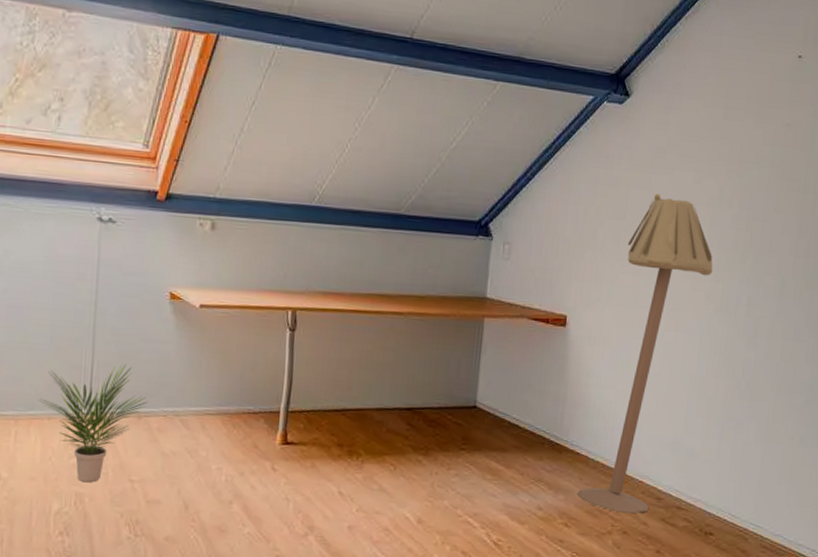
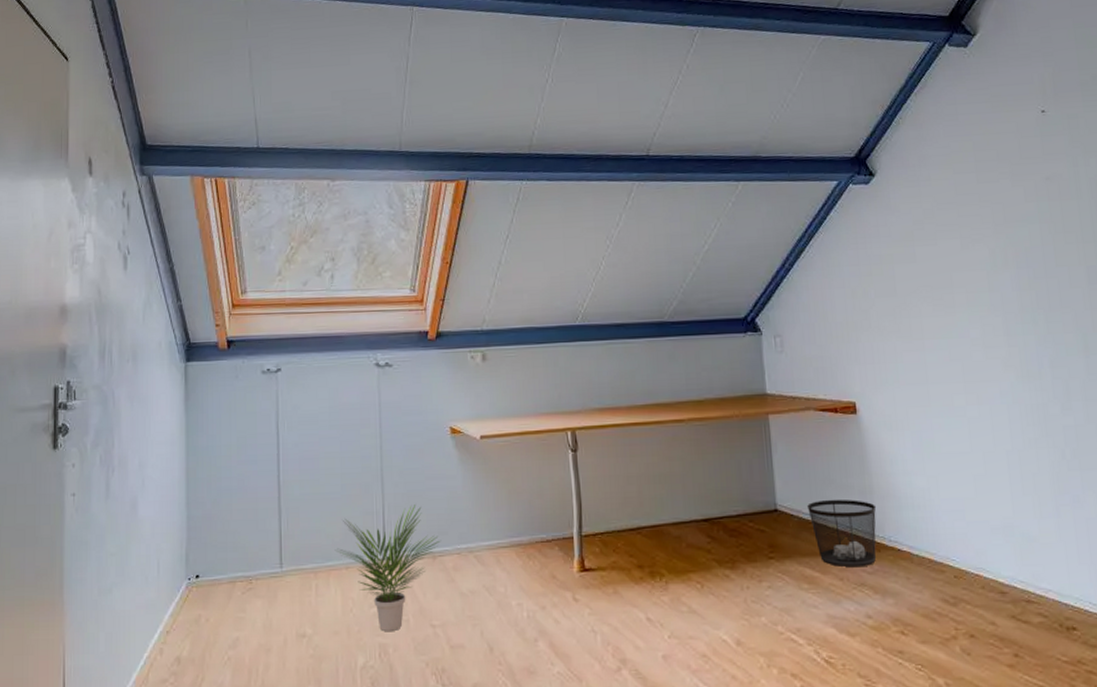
waste bin: none [504,402,566,465] -> present [807,499,877,568]
floor lamp: present [578,193,713,514] -> none [905,265,1004,614]

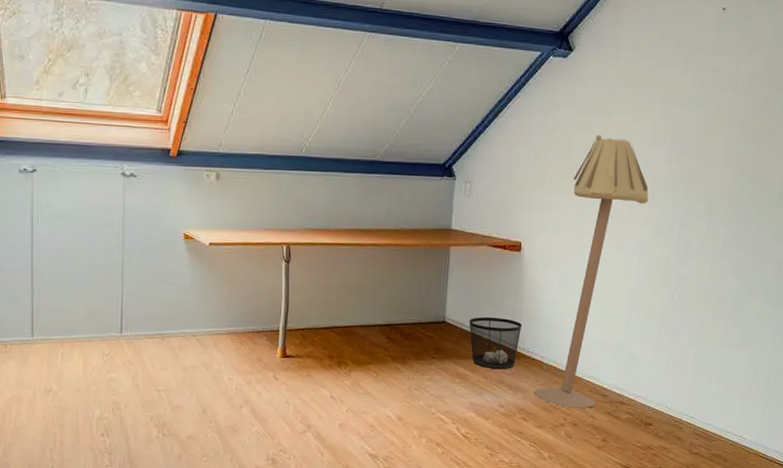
potted plant: present [334,504,441,632] -> none [79,294,169,393]
floor lamp: none [905,265,1004,614] -> present [534,134,649,409]

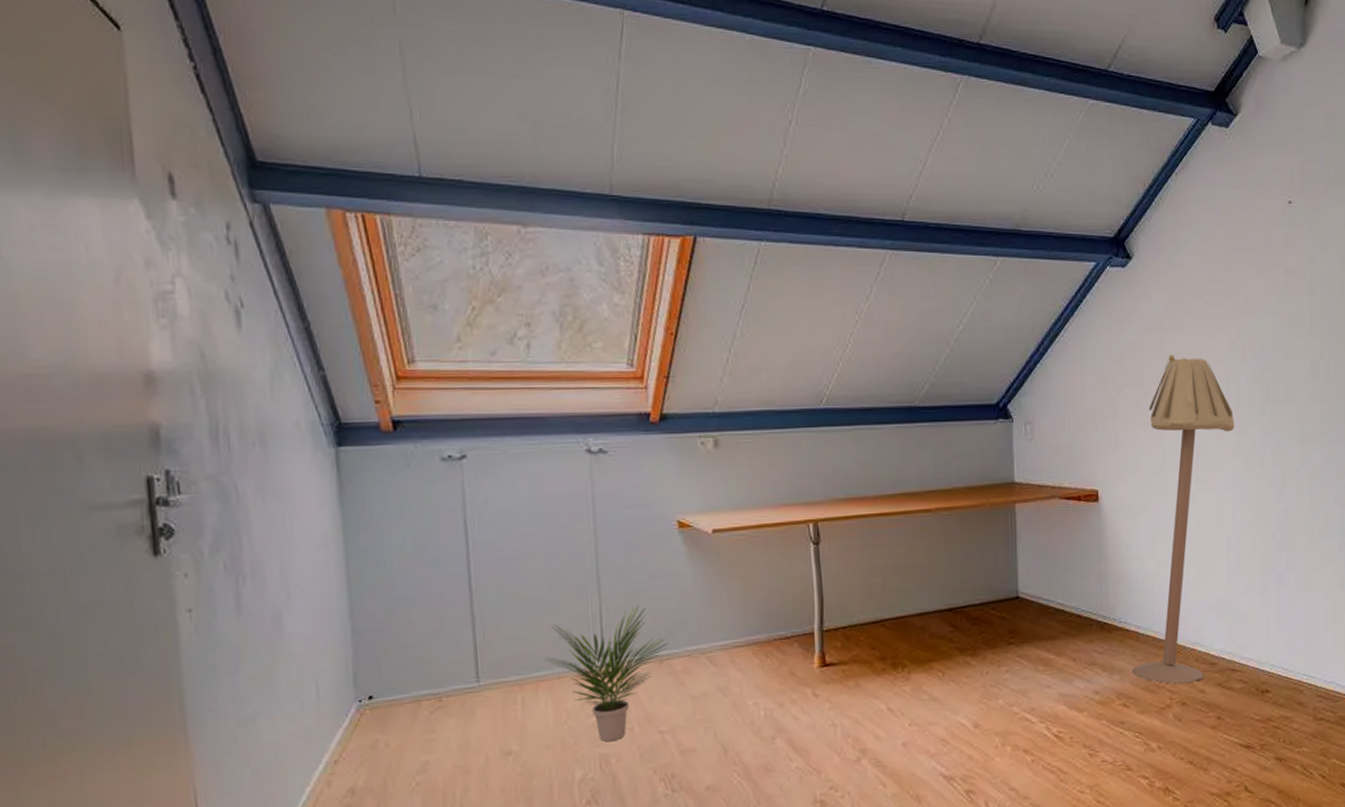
potted plant: none [79,294,169,393] -> present [543,606,668,742]
waste bin: present [469,317,523,370] -> none [1047,584,1110,649]

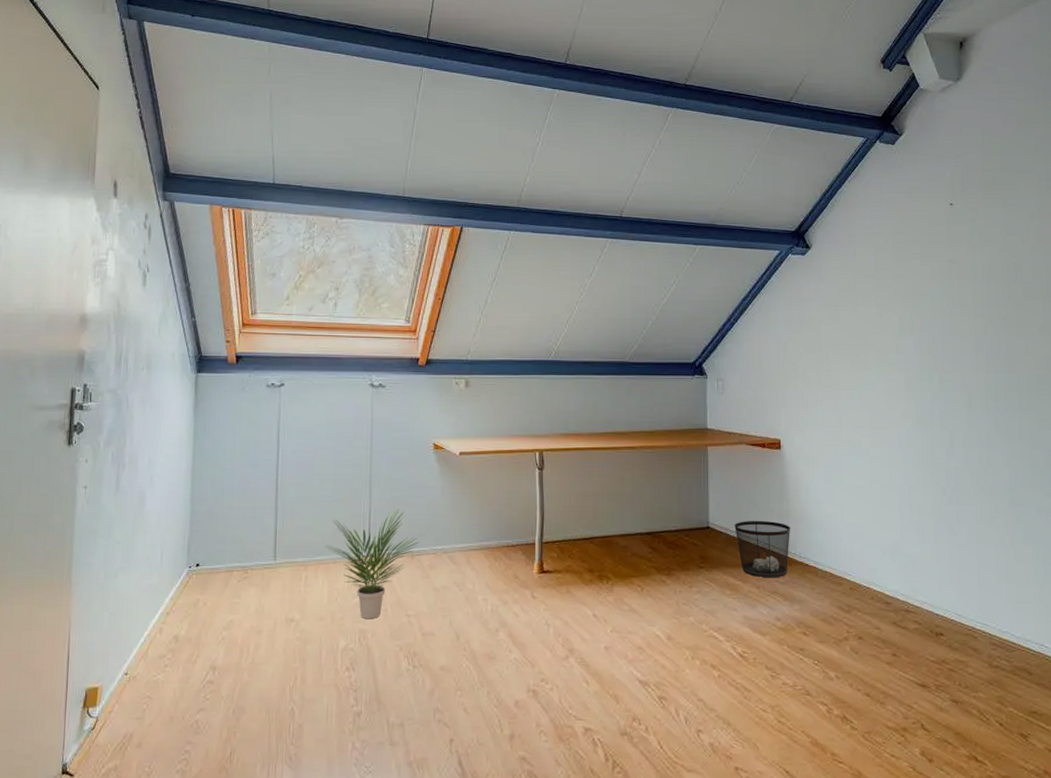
waste bin: none [1047,584,1110,649] -> present [734,520,791,578]
floor lamp: present [1132,354,1235,685] -> none [811,327,905,620]

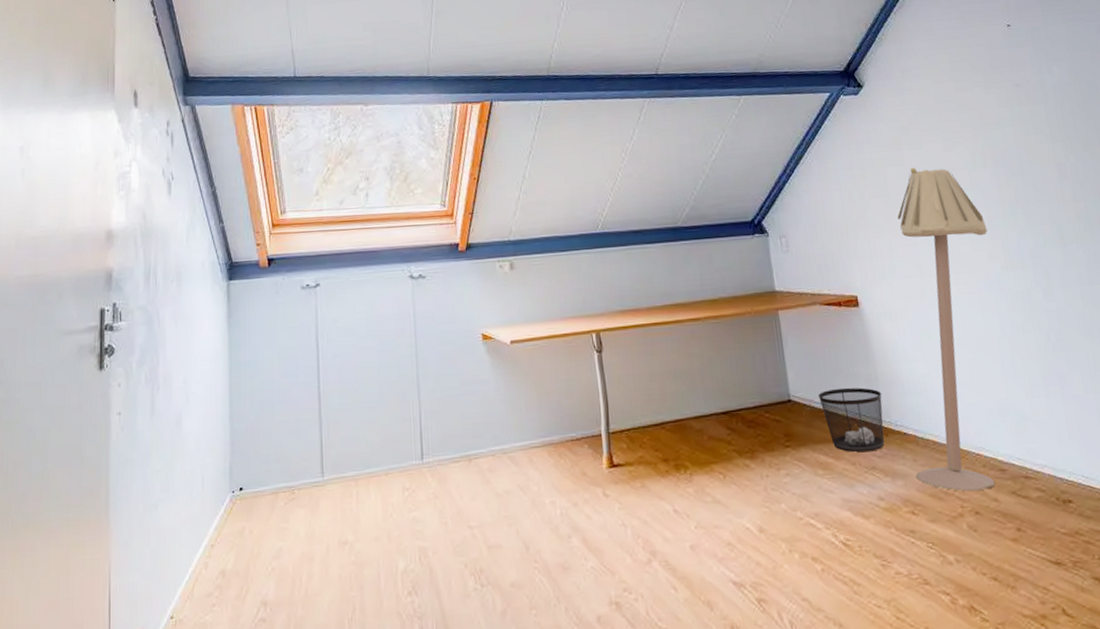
potted plant: present [324,509,419,620] -> none [374,409,476,536]
floor lamp: none [811,327,905,620] -> present [897,167,996,492]

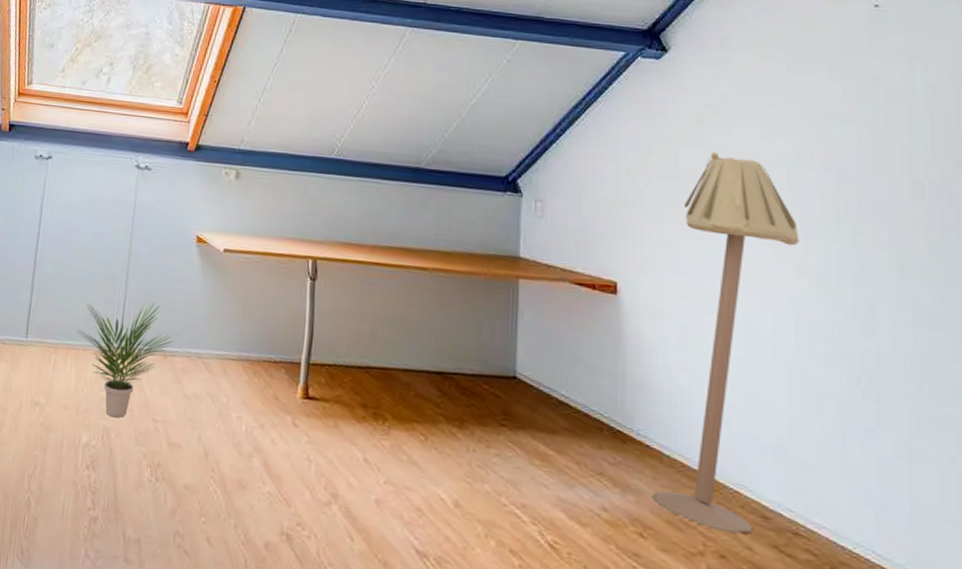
potted plant: none [374,409,476,536] -> present [75,302,173,418]
waste bin: present [818,387,884,453] -> none [549,376,628,456]

